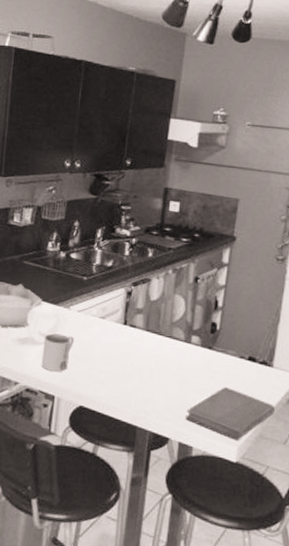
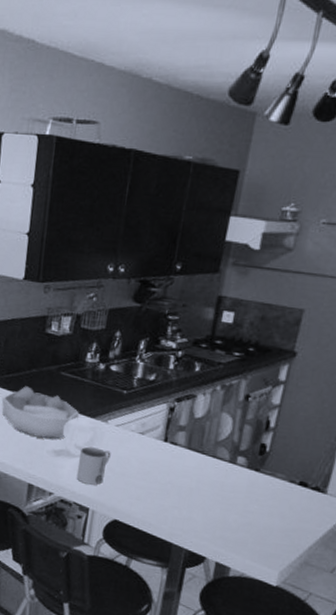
notebook: present [185,387,275,440] -> none [224,511,324,565]

